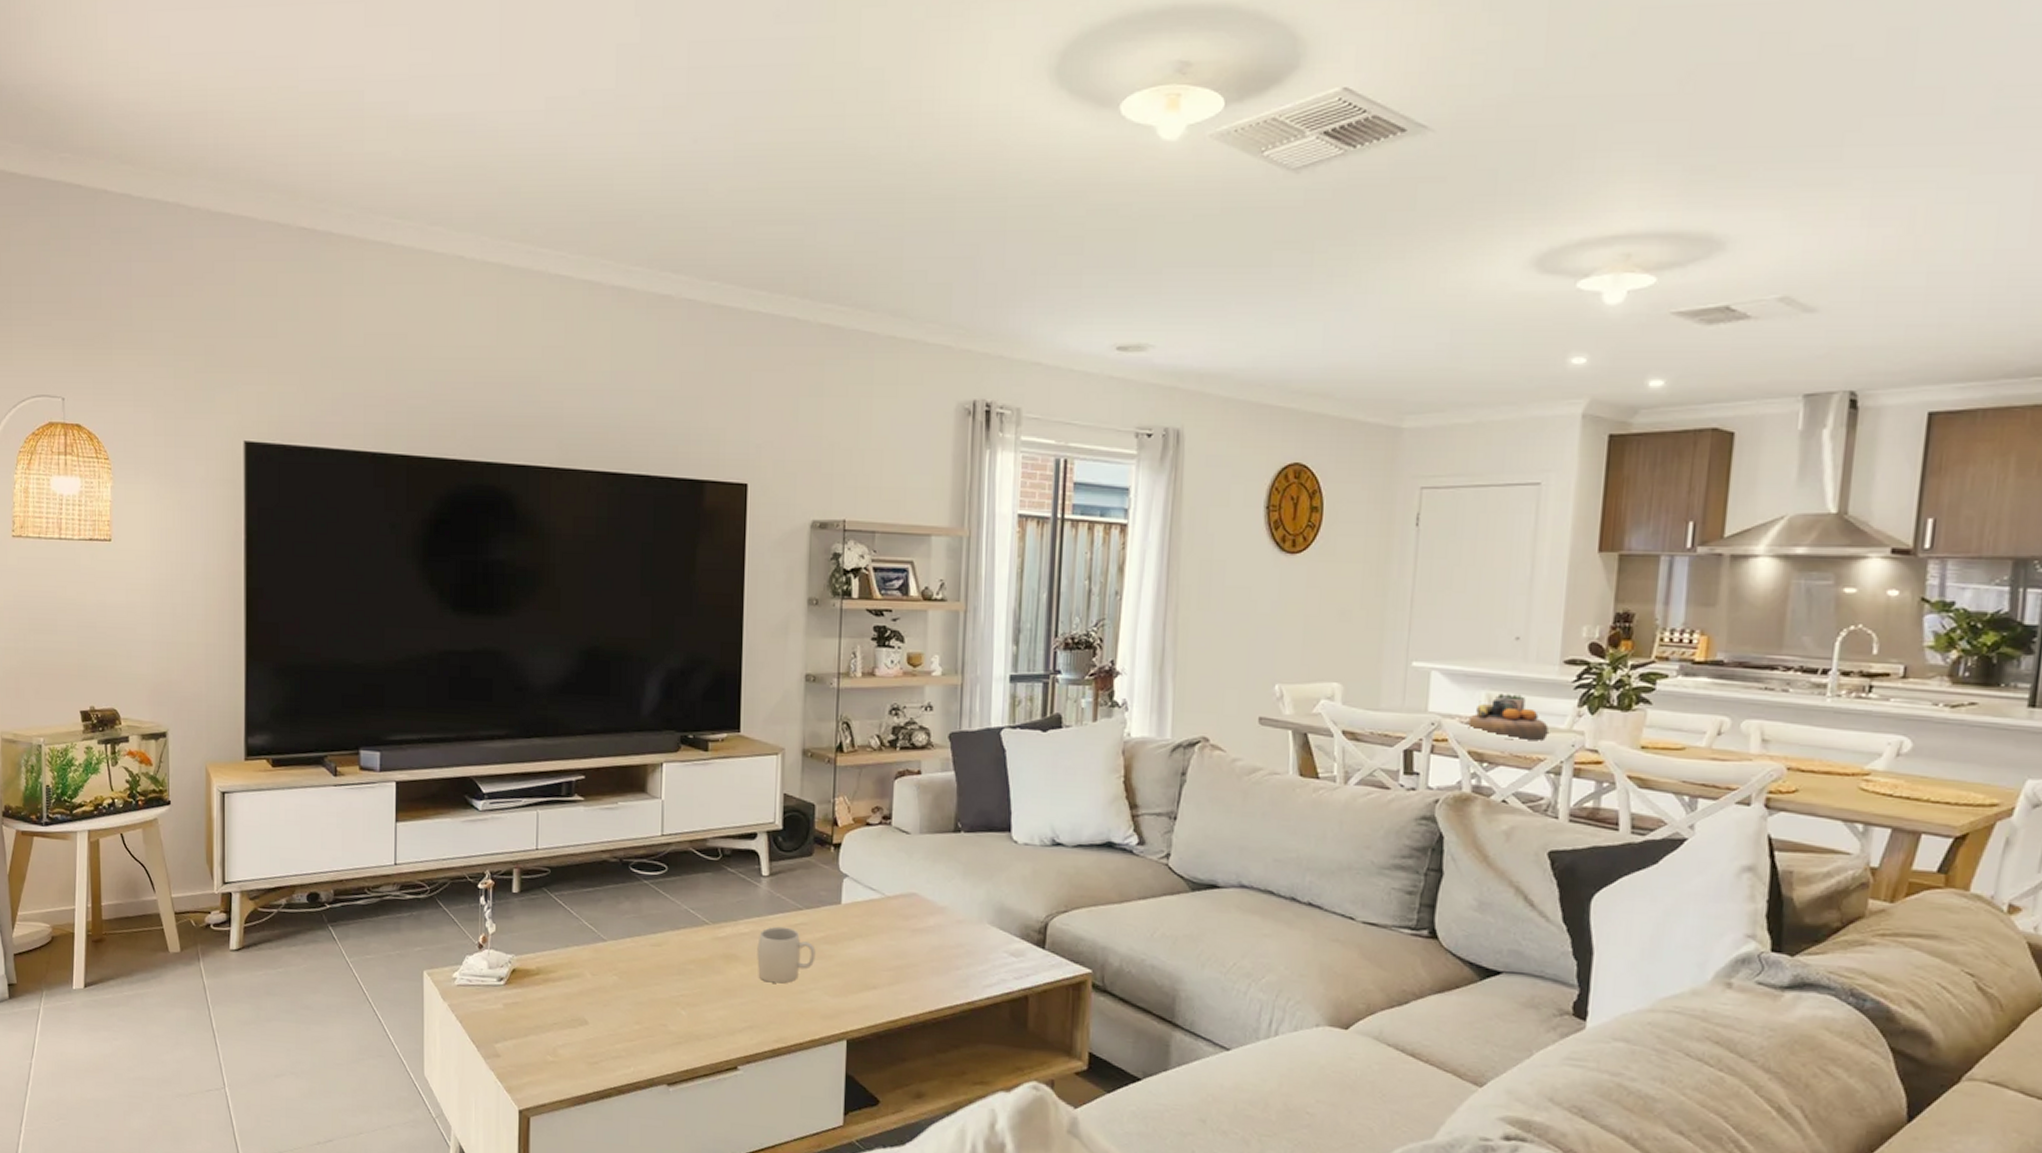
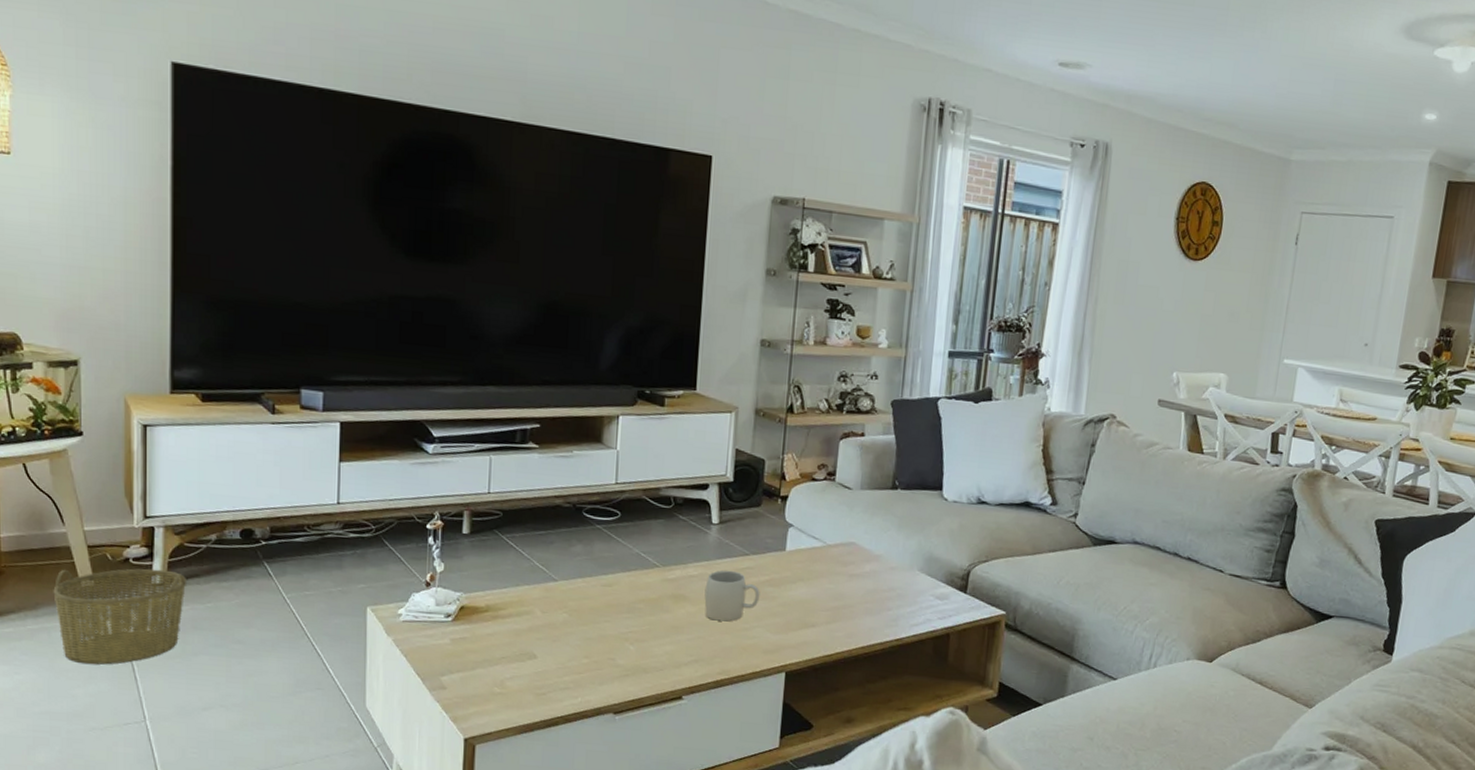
basket: none [145,934,261,1031] -> present [53,568,188,665]
decorative bowl: present [1468,693,1549,742] -> none [1323,389,1384,431]

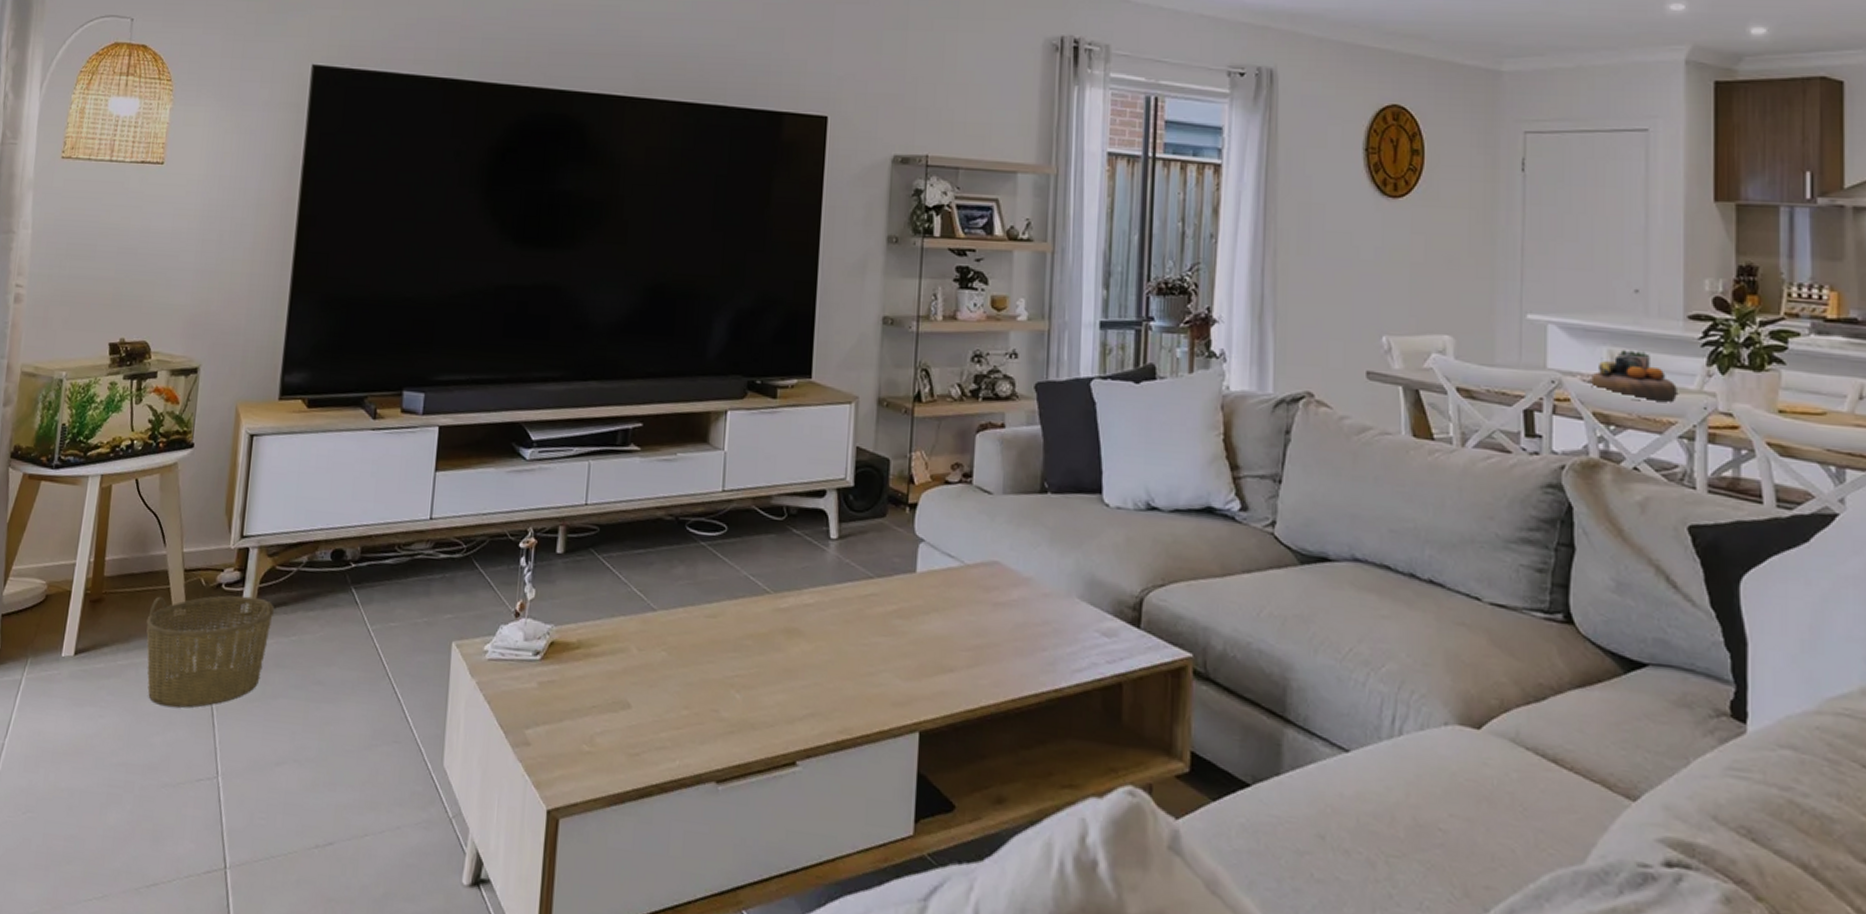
mug: present [704,570,760,622] -> none [821,597,887,664]
decorative bowl: none [1323,389,1384,431] -> present [1591,350,1677,404]

